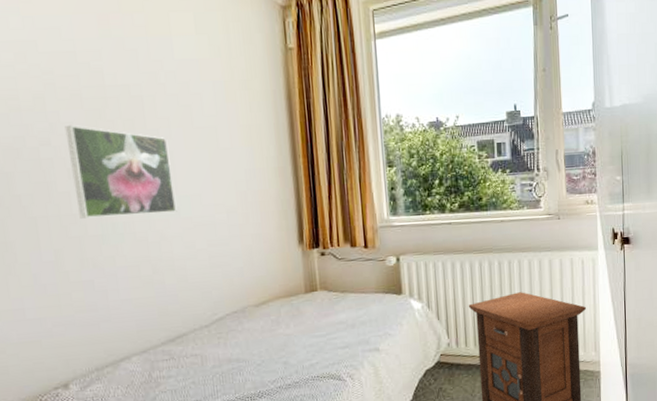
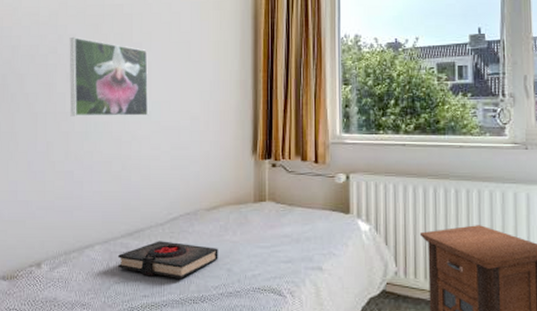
book: none [161,342,273,381] -> present [117,241,218,278]

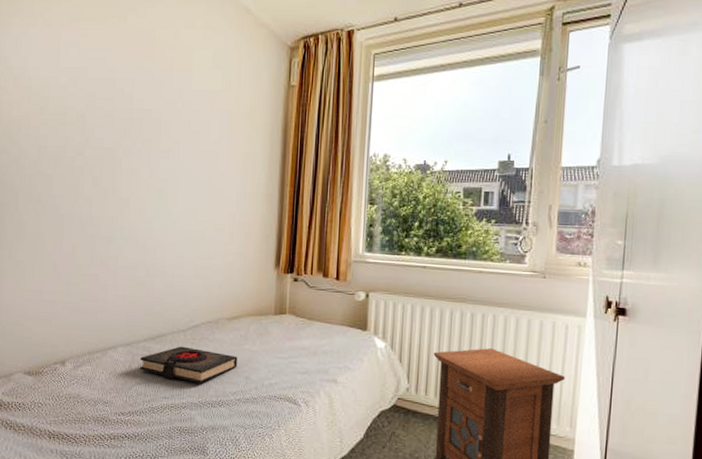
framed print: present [69,36,149,117] -> none [96,140,176,224]

